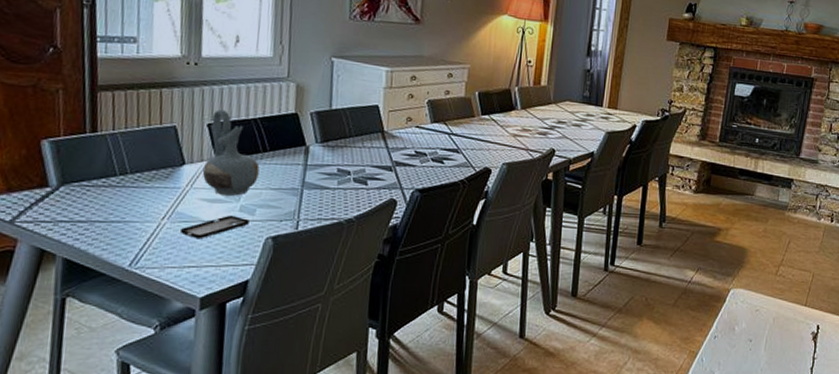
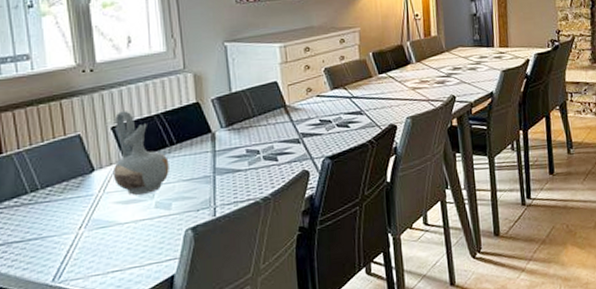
smartphone: present [179,214,249,238] -> none [98,212,167,242]

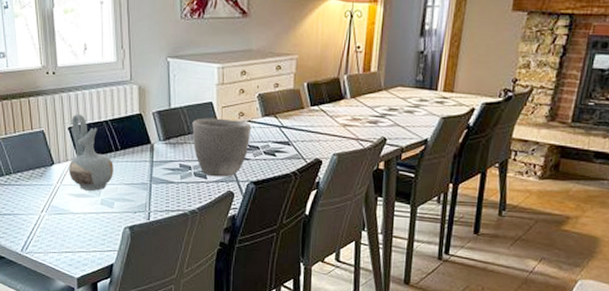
bowl: none [257,96,321,158] -> present [192,118,252,177]

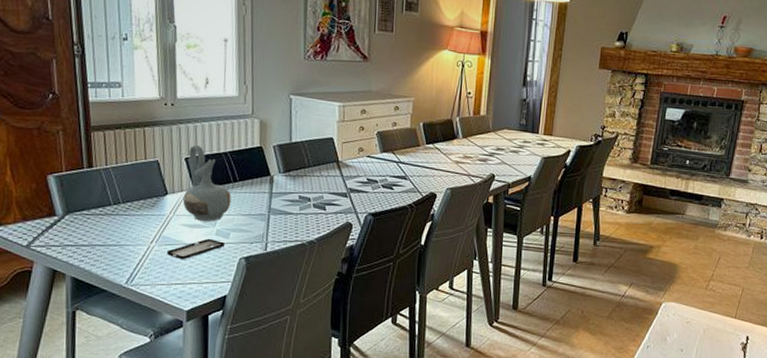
smartphone: none [56,207,109,228] -> present [166,238,225,259]
bowl: present [192,118,252,177] -> none [312,152,371,209]

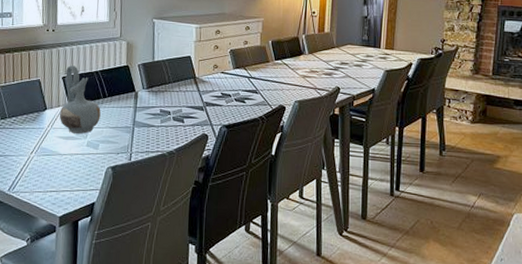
smartphone: present [166,238,225,259] -> none [43,149,94,168]

